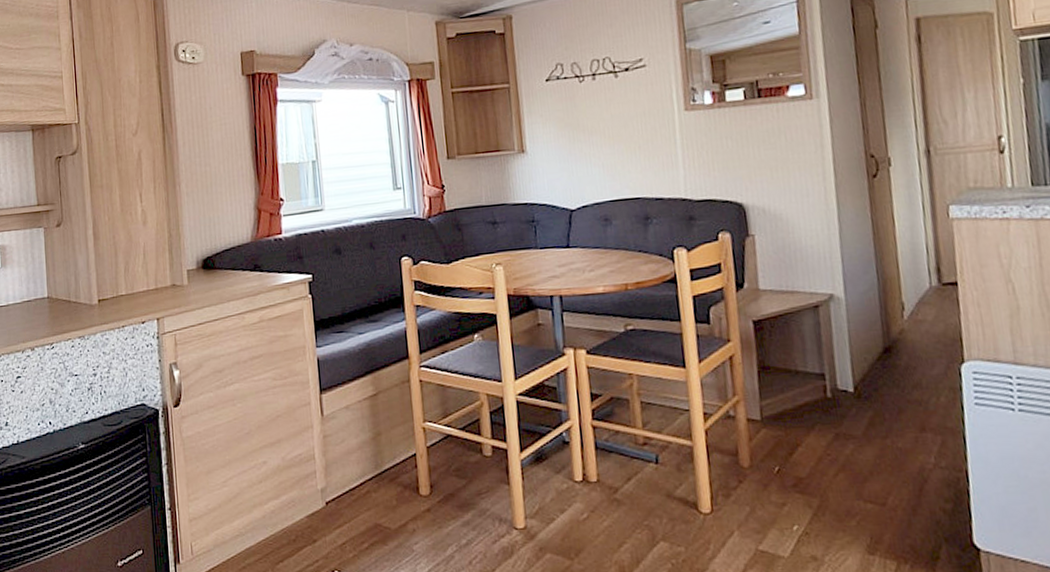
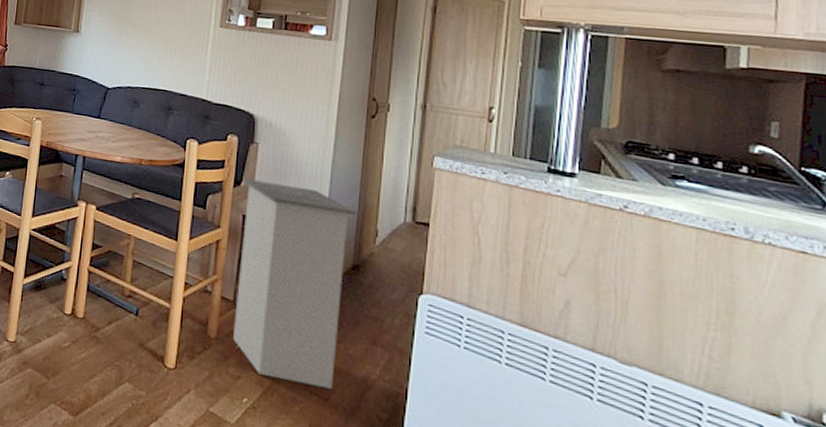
trash can: none [744,274,888,496] -> present [233,178,357,390]

